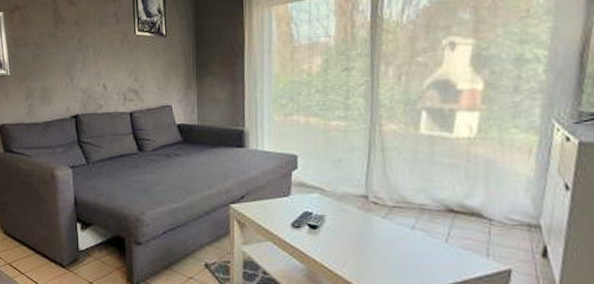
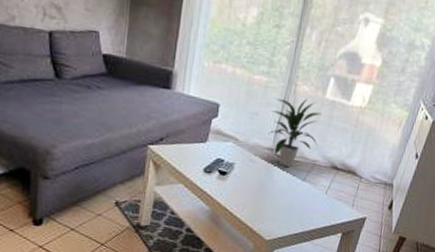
indoor plant: none [357,136,423,215] -> present [269,97,321,168]

